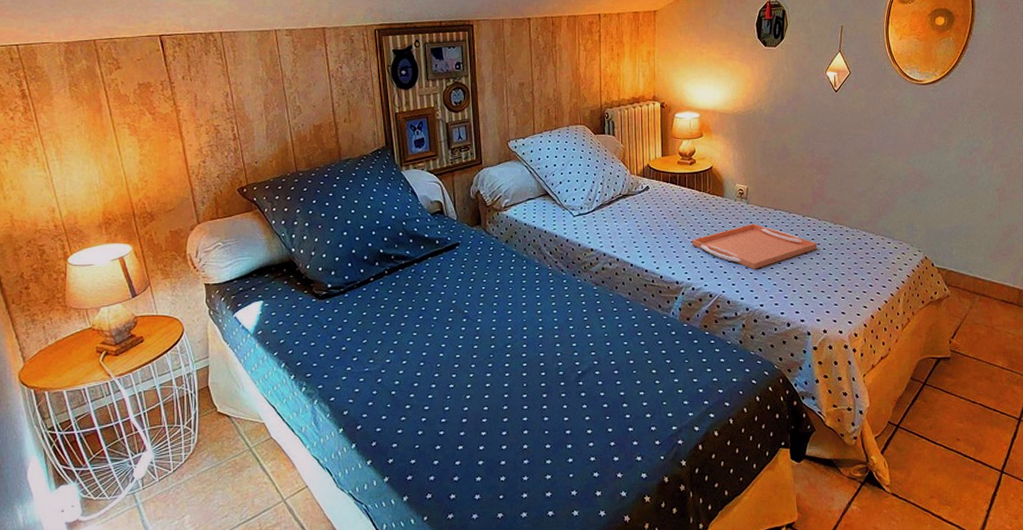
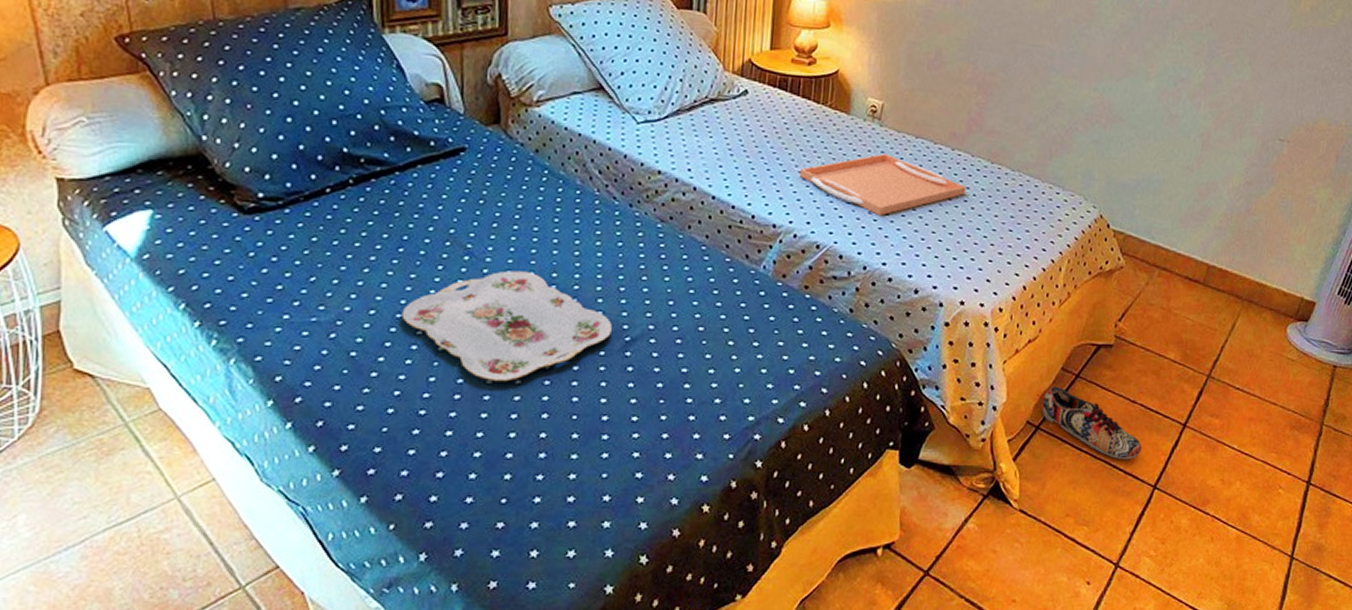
serving tray: none [424,327,568,408] -> present [401,270,612,382]
shoe: none [899,393,986,450] -> present [1042,386,1142,460]

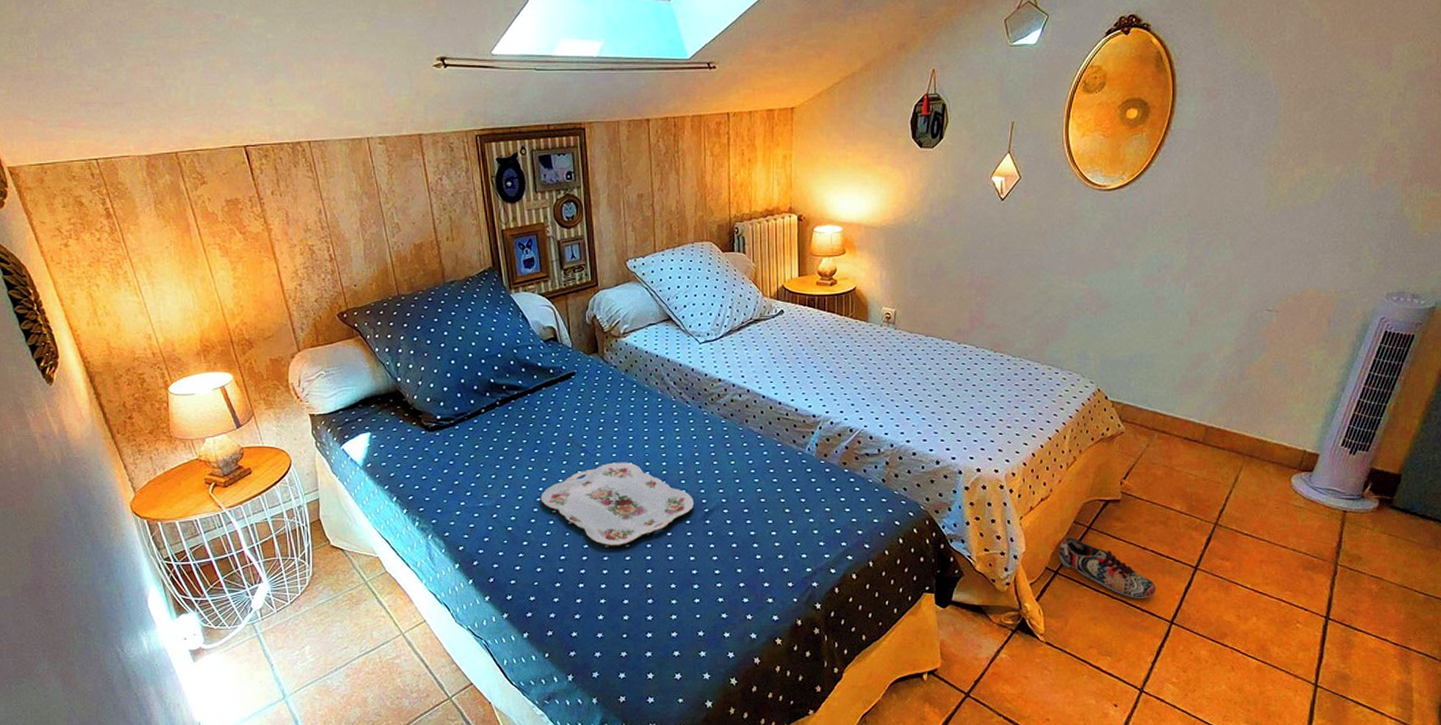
serving tray: present [799,153,967,216] -> none [830,351,974,402]

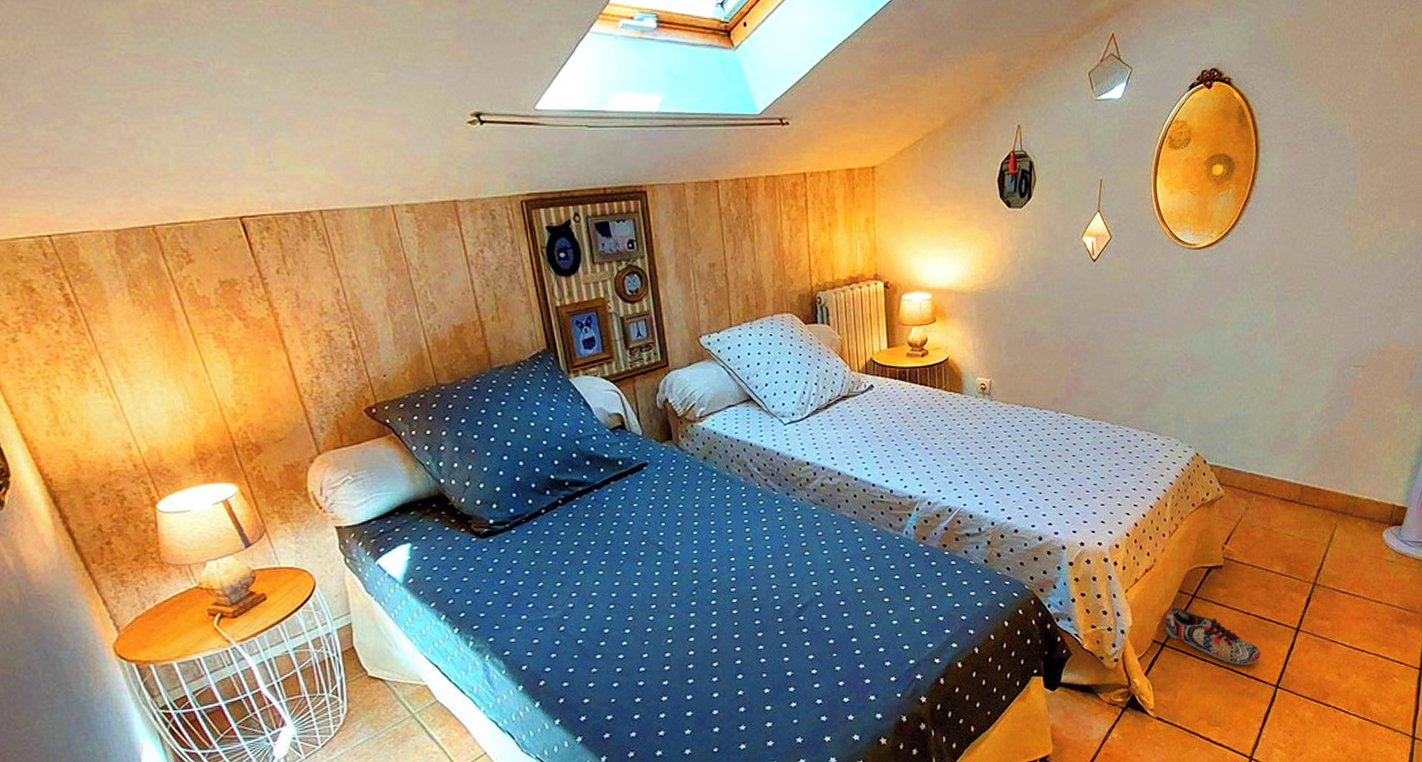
serving tray: present [540,462,694,546] -> none [614,558,785,653]

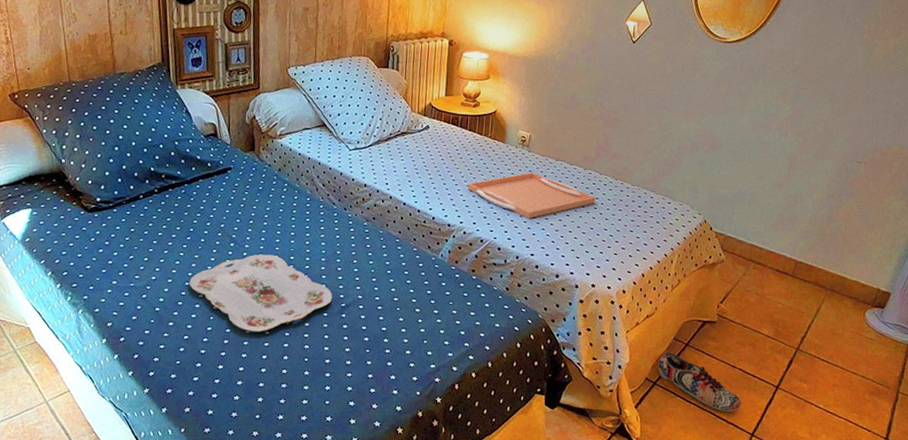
serving tray: none [614,558,785,653] -> present [189,254,332,333]
serving tray: none [926,423,1073,477] -> present [467,172,596,219]

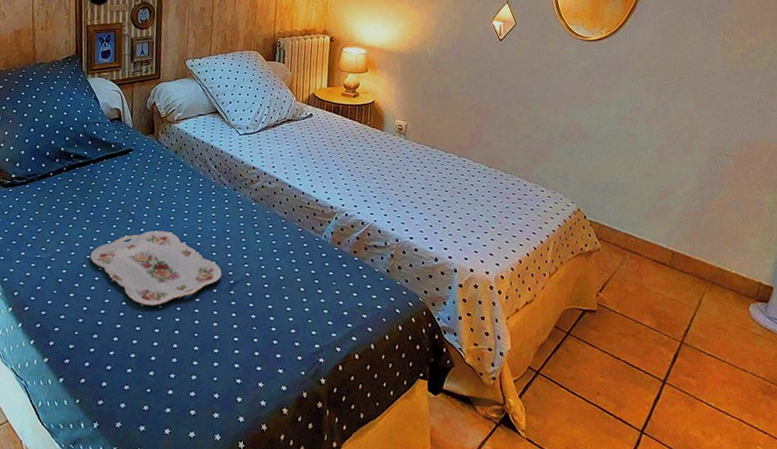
serving tray: present [467,172,596,219] -> none [348,159,471,203]
shoe: present [658,352,741,412] -> none [540,340,628,406]

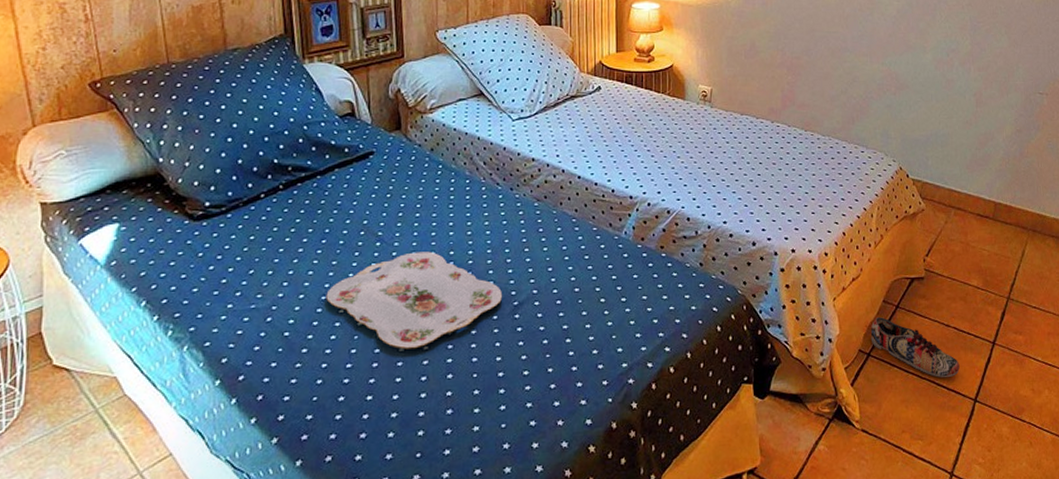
shoe: none [540,340,628,406] -> present [870,317,960,378]

